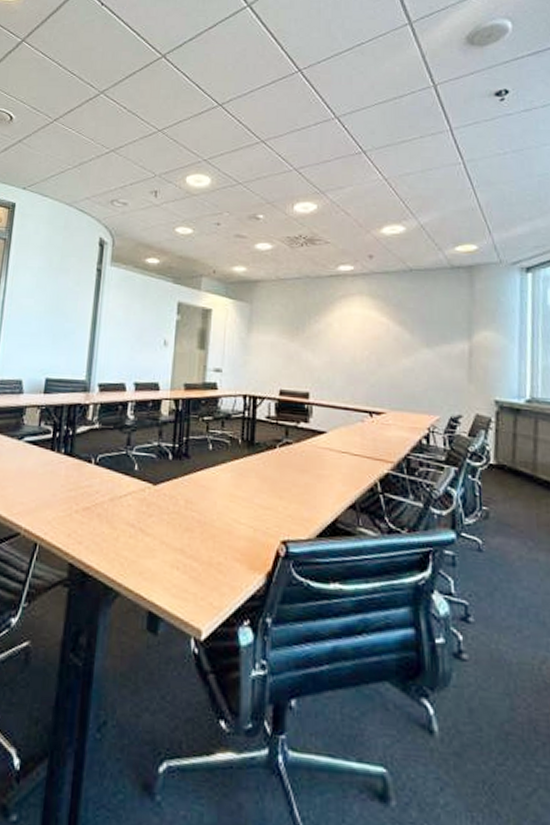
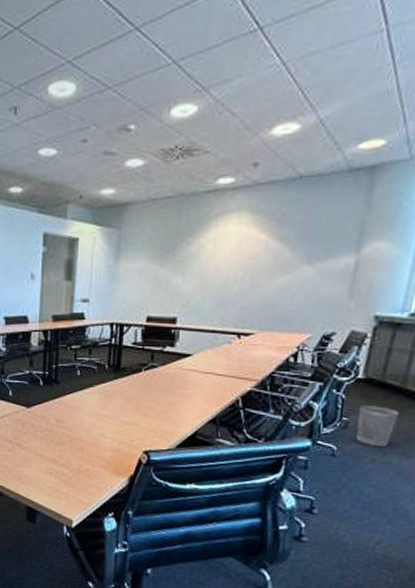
wastebasket: none [497,493,536,541] -> present [356,405,399,446]

